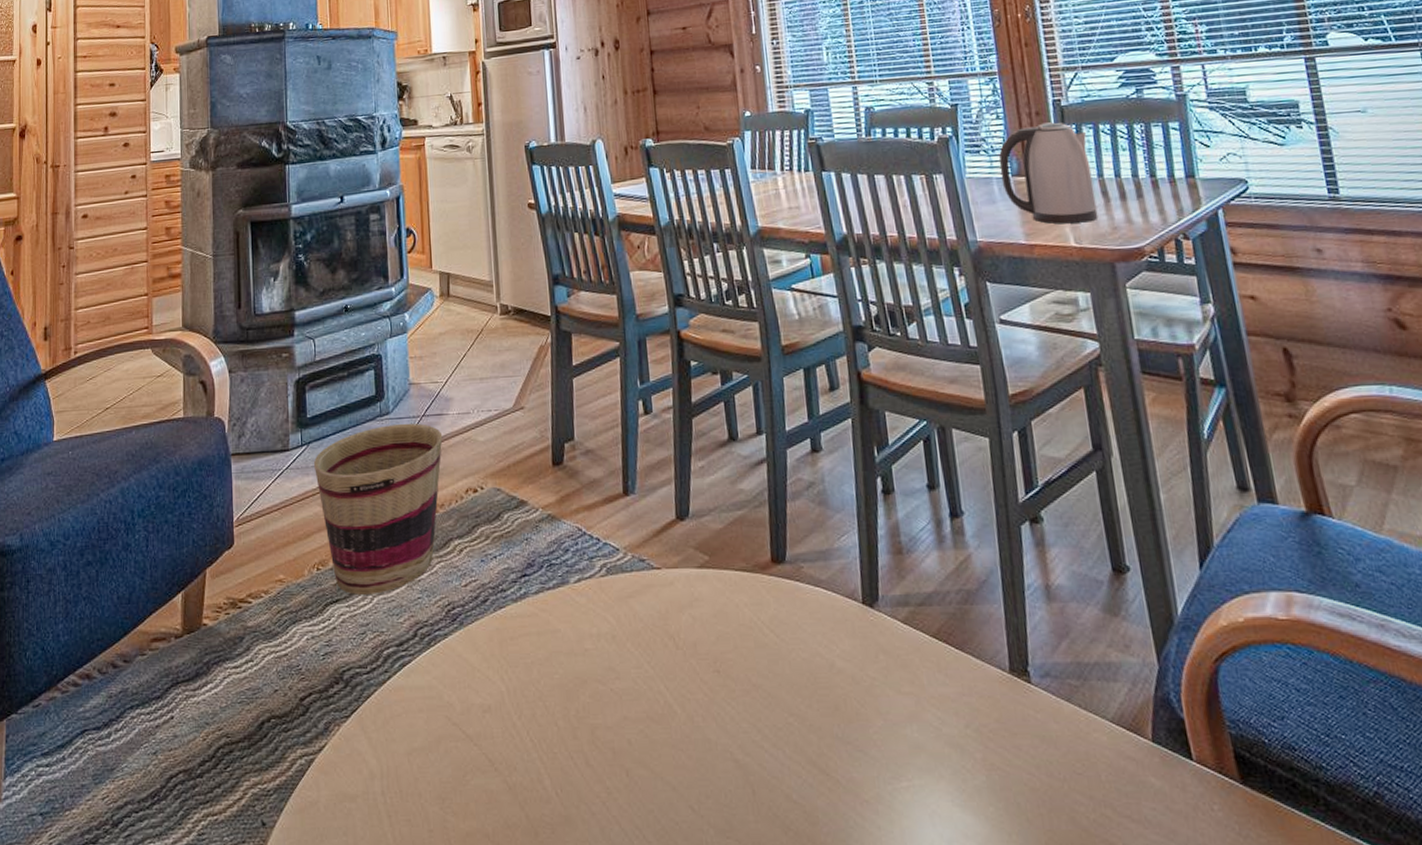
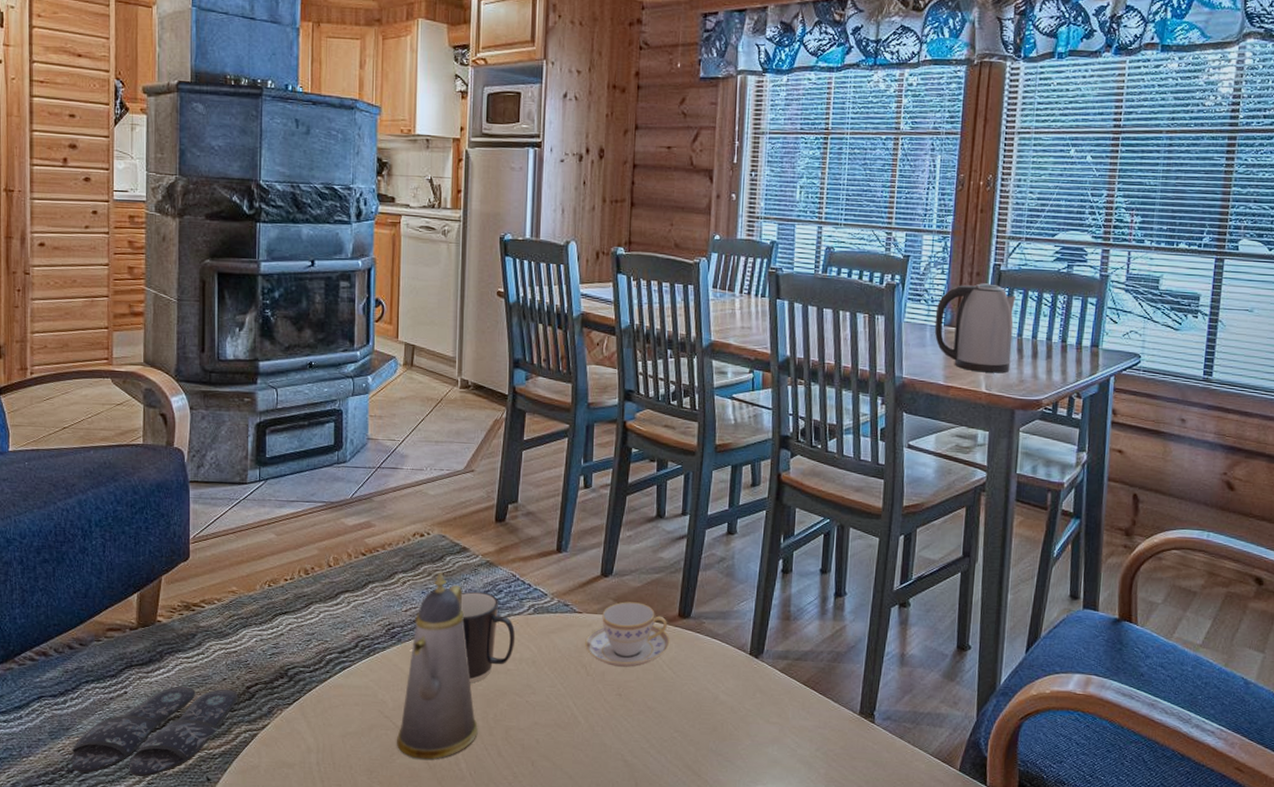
slippers: none [116,703,292,827] -> present [71,686,239,777]
basket: present [313,423,443,595] -> none [270,471,396,611]
coffee pot: none [469,534,560,777] -> present [397,573,478,760]
mug: none [524,553,590,671] -> present [460,591,516,683]
teacup: none [668,548,767,634] -> present [585,601,670,667]

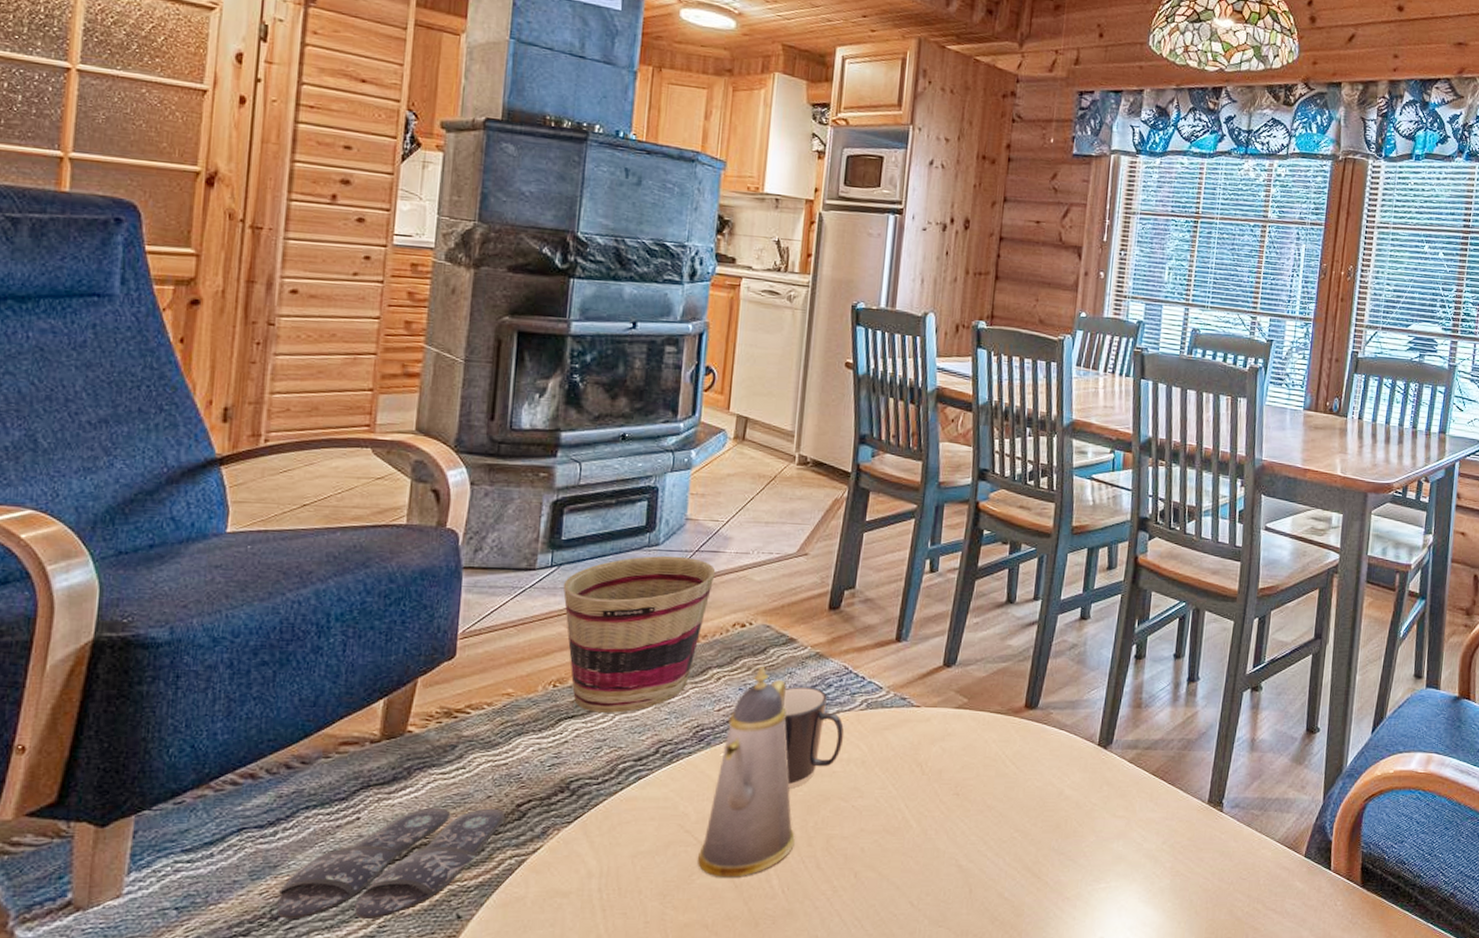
basket: none [270,471,396,611] -> present [562,555,716,713]
teacup: present [585,601,670,667] -> none [921,693,1015,764]
kettle: present [934,282,1016,373] -> none [1294,368,1371,457]

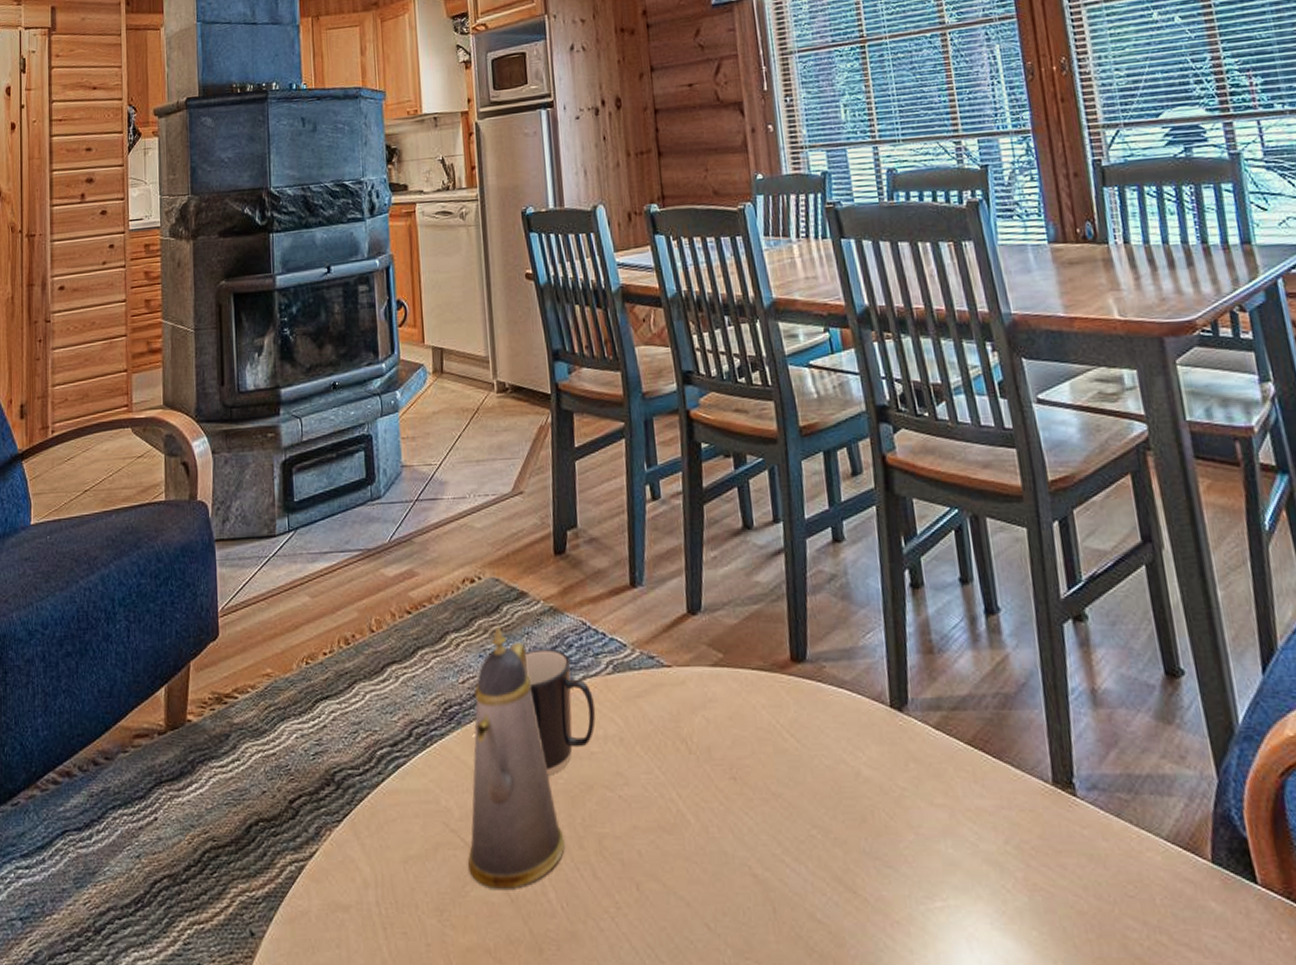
slippers: present [276,807,506,920] -> none [98,805,281,936]
basket: present [562,555,716,713] -> none [301,508,438,691]

